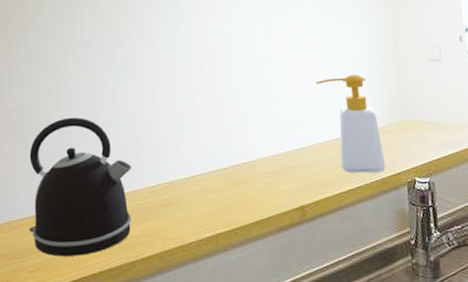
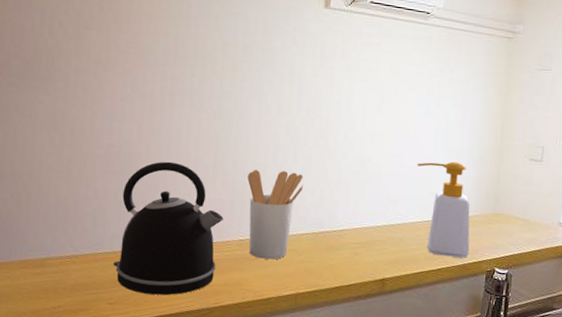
utensil holder: none [149,109,206,203] -> present [247,170,304,260]

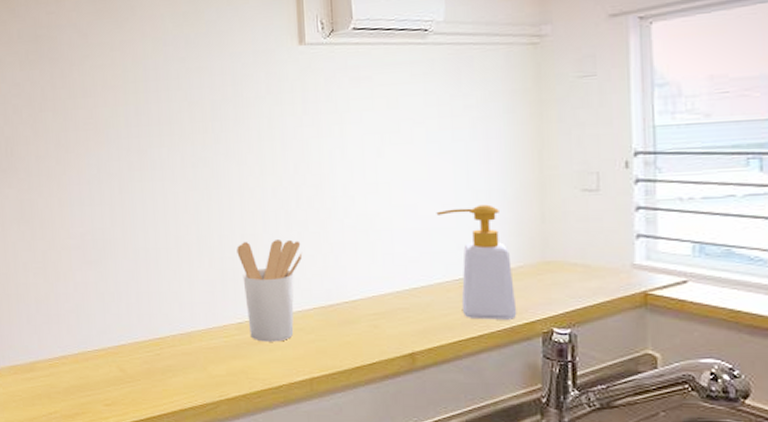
kettle: present [113,161,224,296] -> none [103,244,216,392]

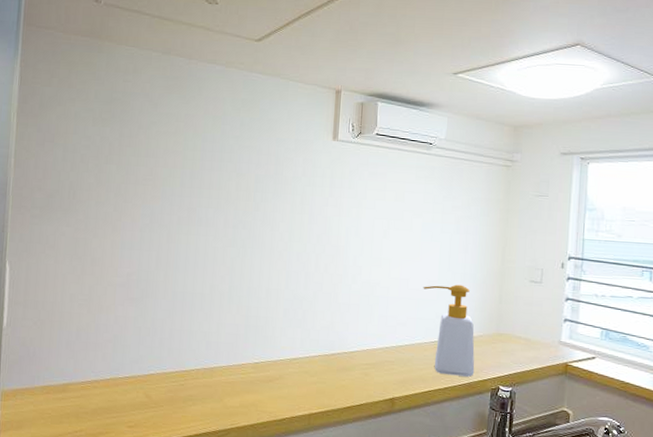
utensil holder: present [237,239,303,342] -> none [261,295,315,381]

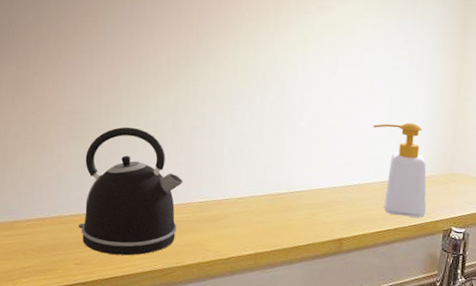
kettle: none [133,288,239,418] -> present [79,127,183,256]

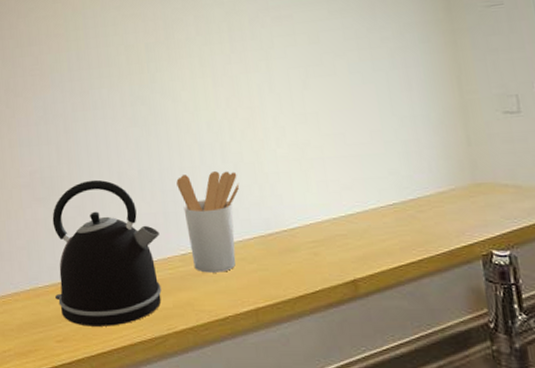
utensil holder: none [205,134,261,221] -> present [176,171,240,273]
soap bottle: present [373,122,427,218] -> none [364,130,455,244]

